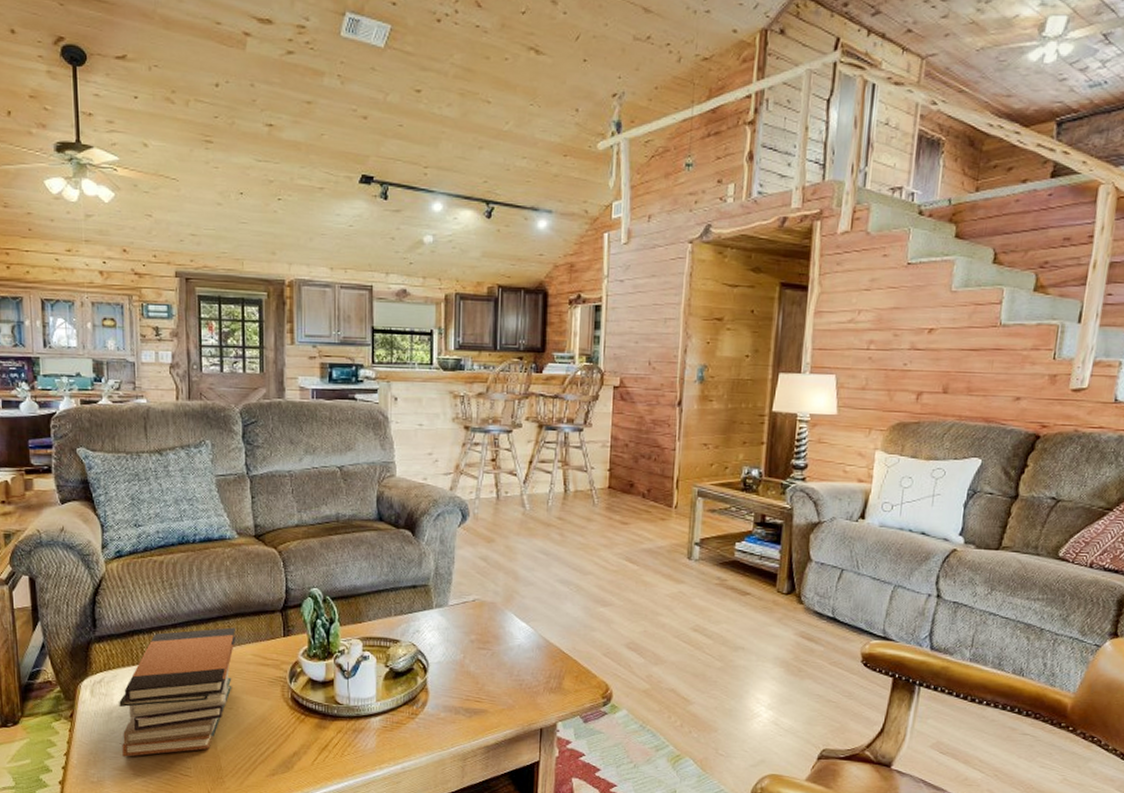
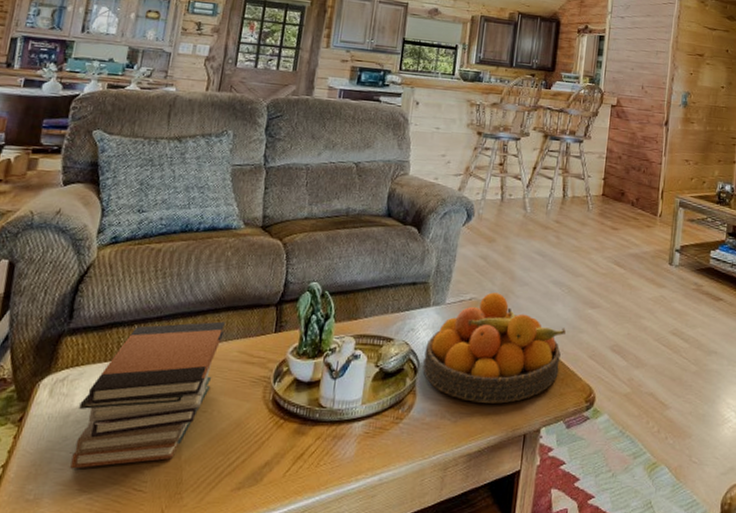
fruit bowl: none [432,593,577,700] -> present [423,292,566,404]

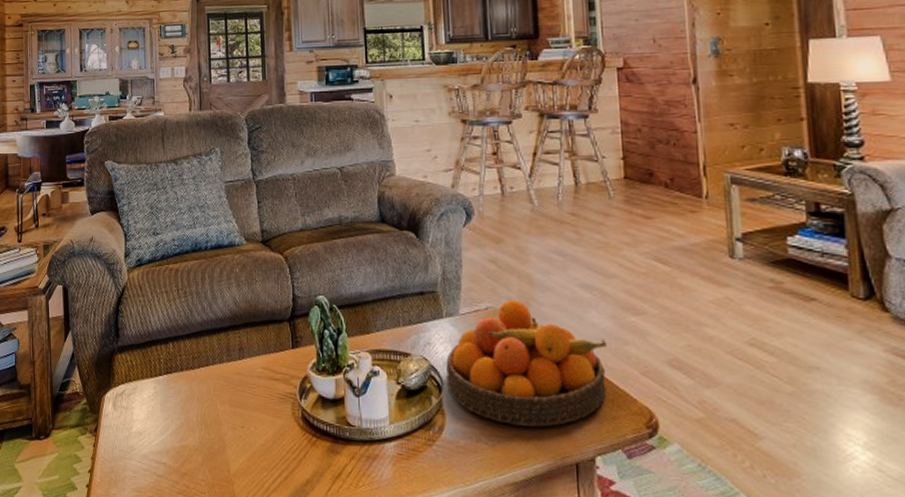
book stack: present [70,321,225,469] -> none [138,338,246,477]

